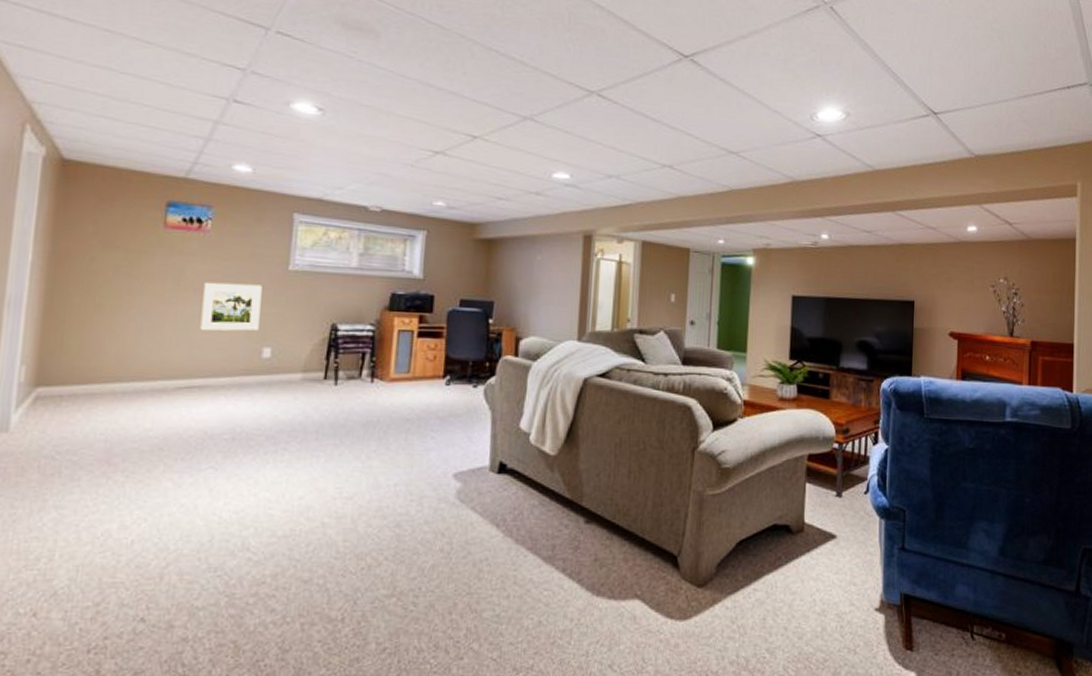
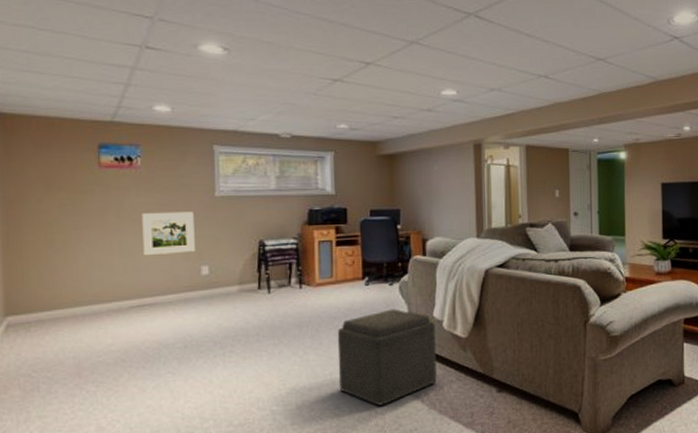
ottoman: none [403,415,521,527] -> present [337,309,437,406]

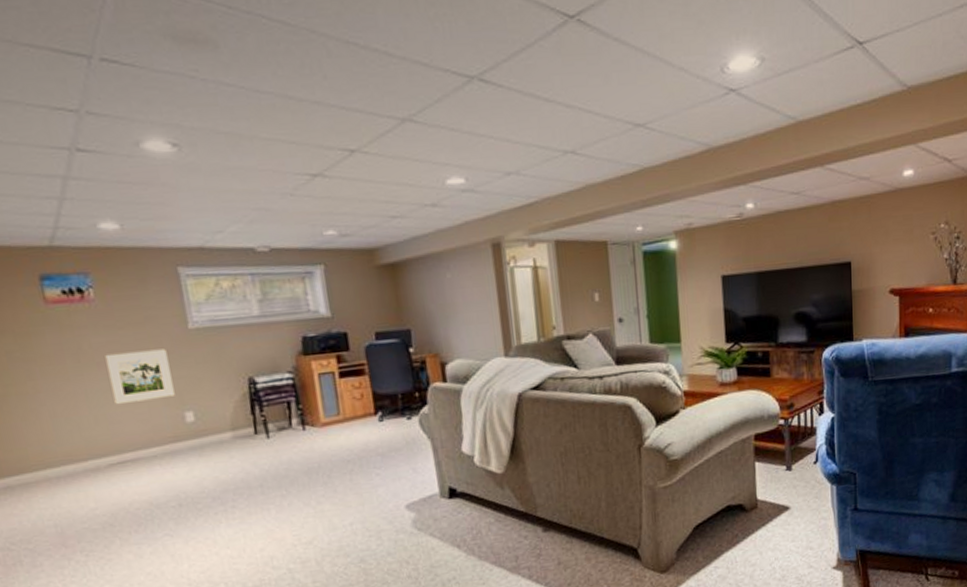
ottoman: present [337,309,437,406] -> none [352,446,473,556]

